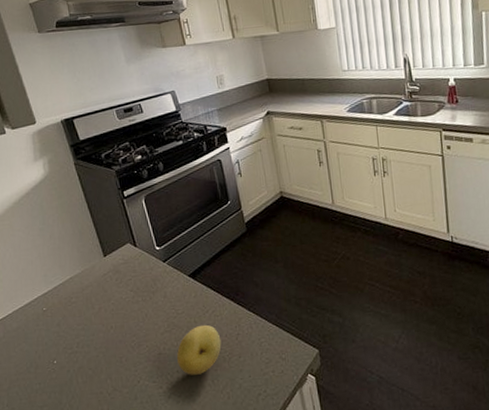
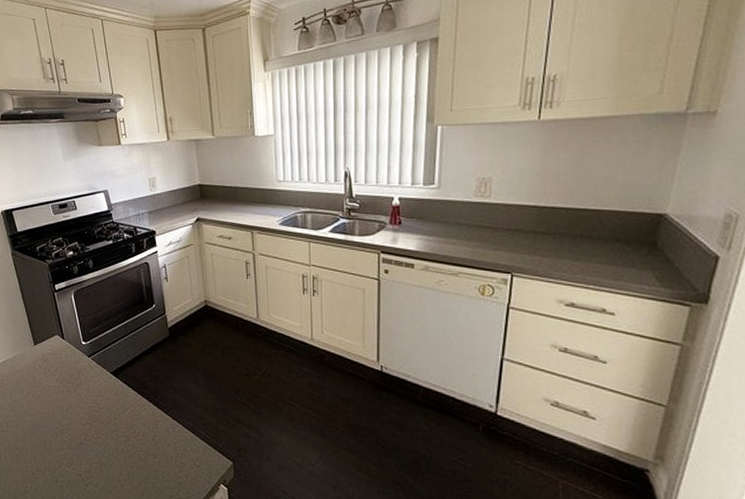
fruit: present [176,324,222,375] -> none [95,422,138,469]

